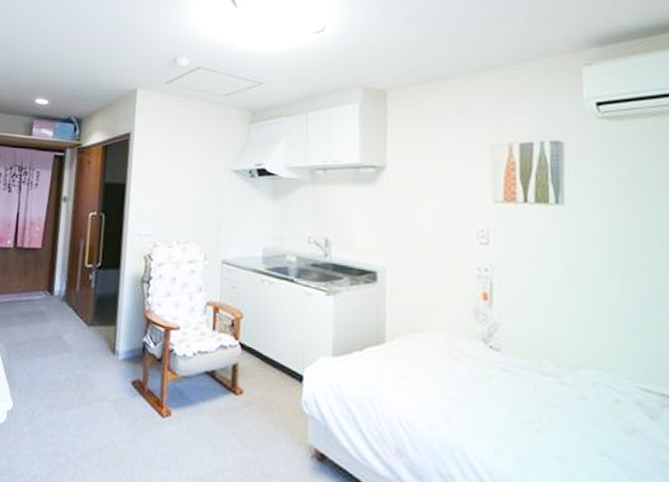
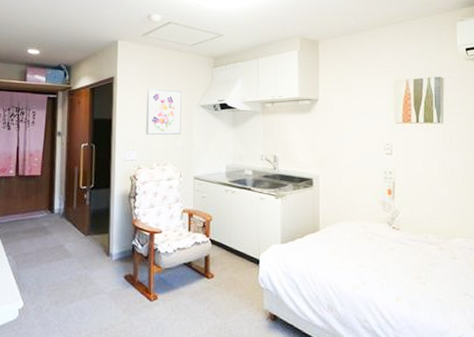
wall art: none [165,148,210,206] -> present [146,89,182,134]

